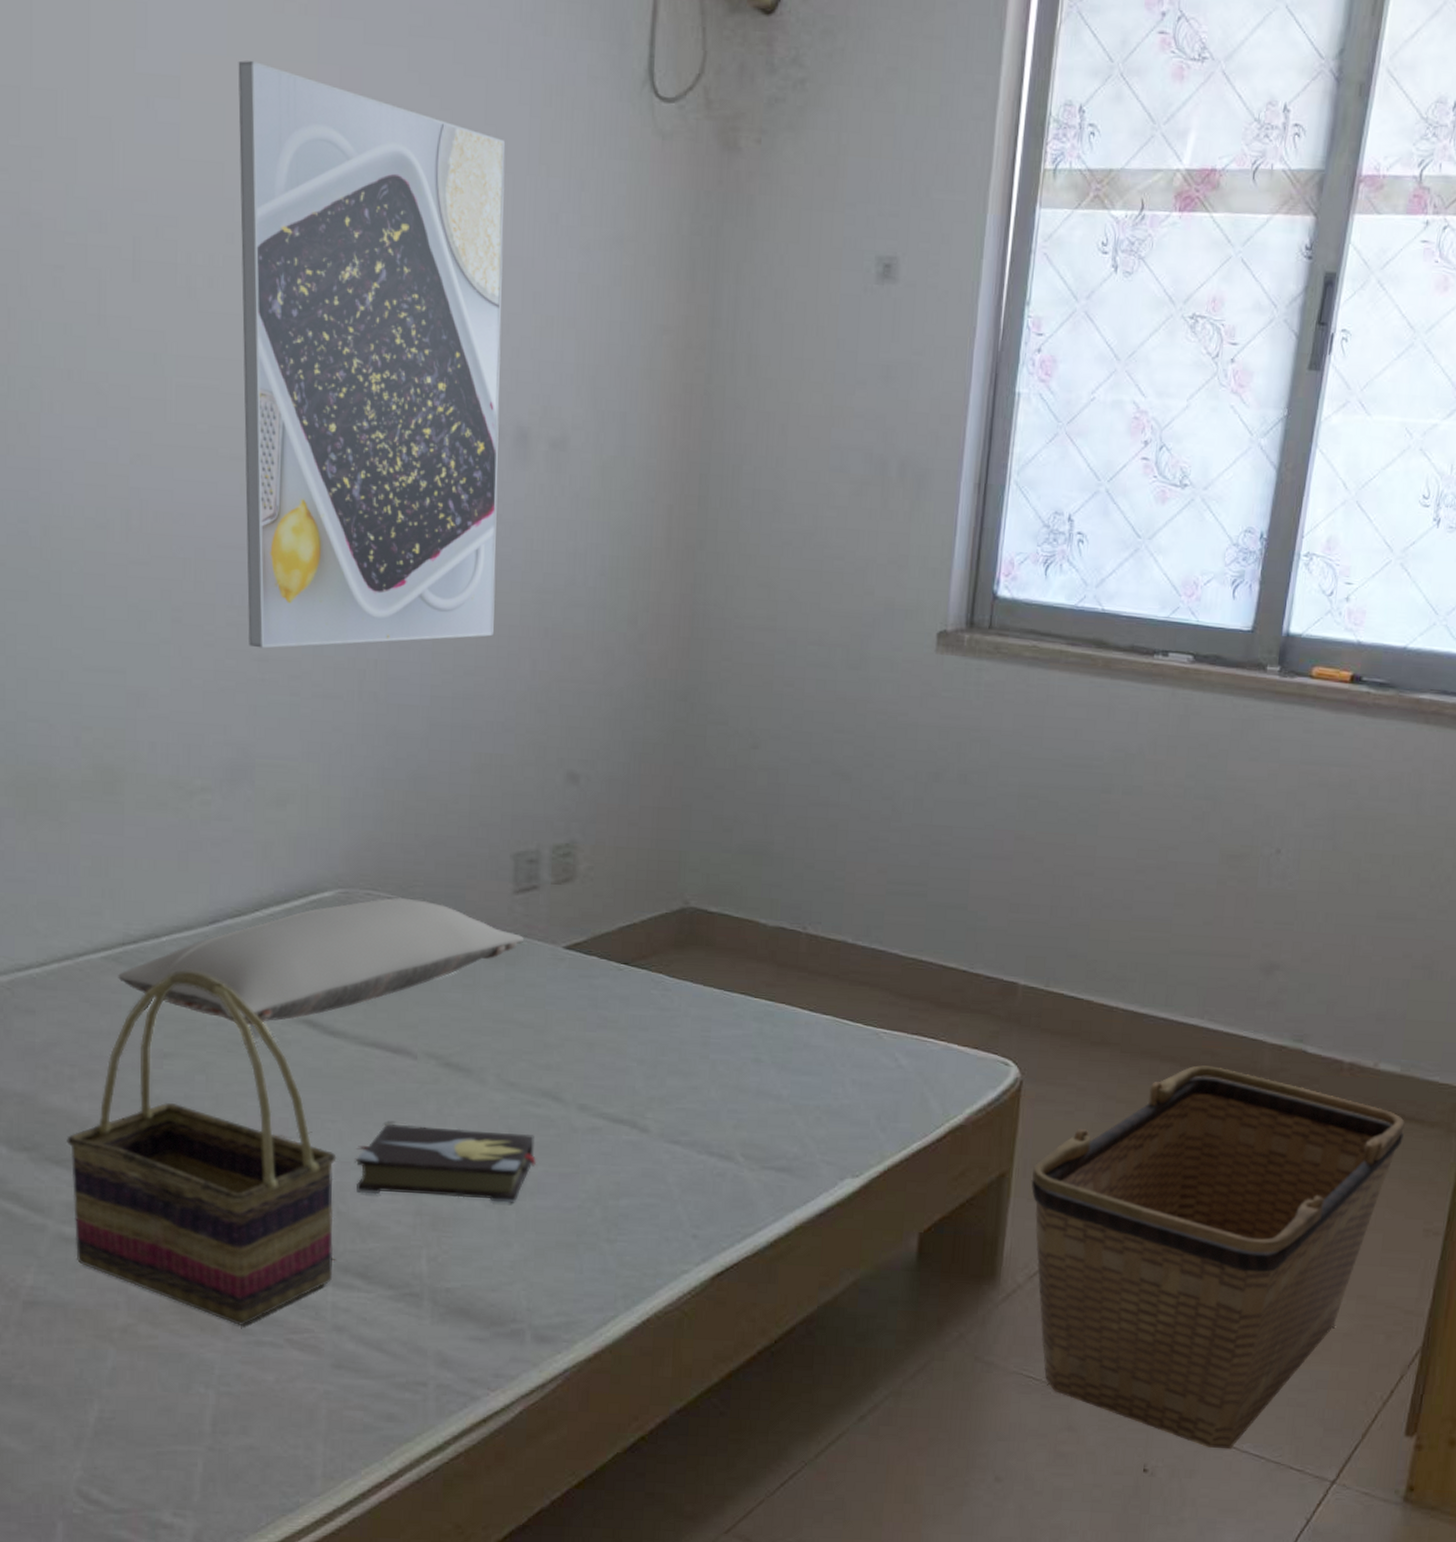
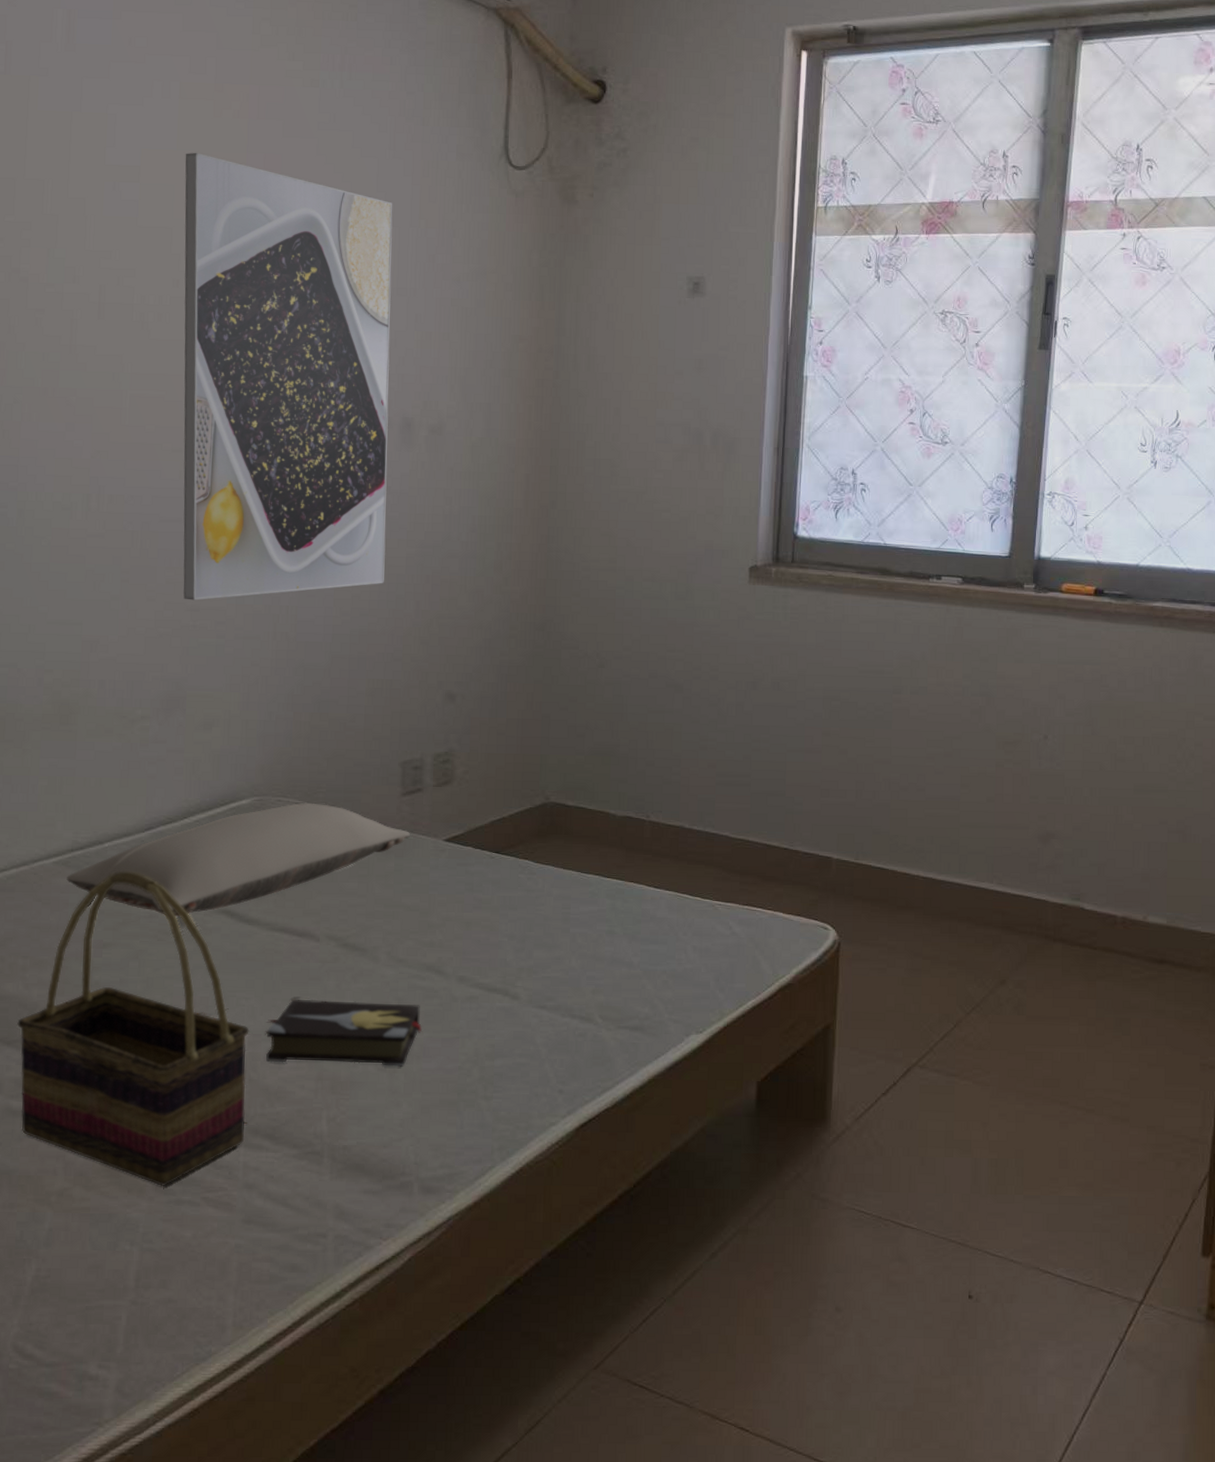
bicycle basket: present [1031,1065,1405,1450] -> none [852,924,1175,1275]

